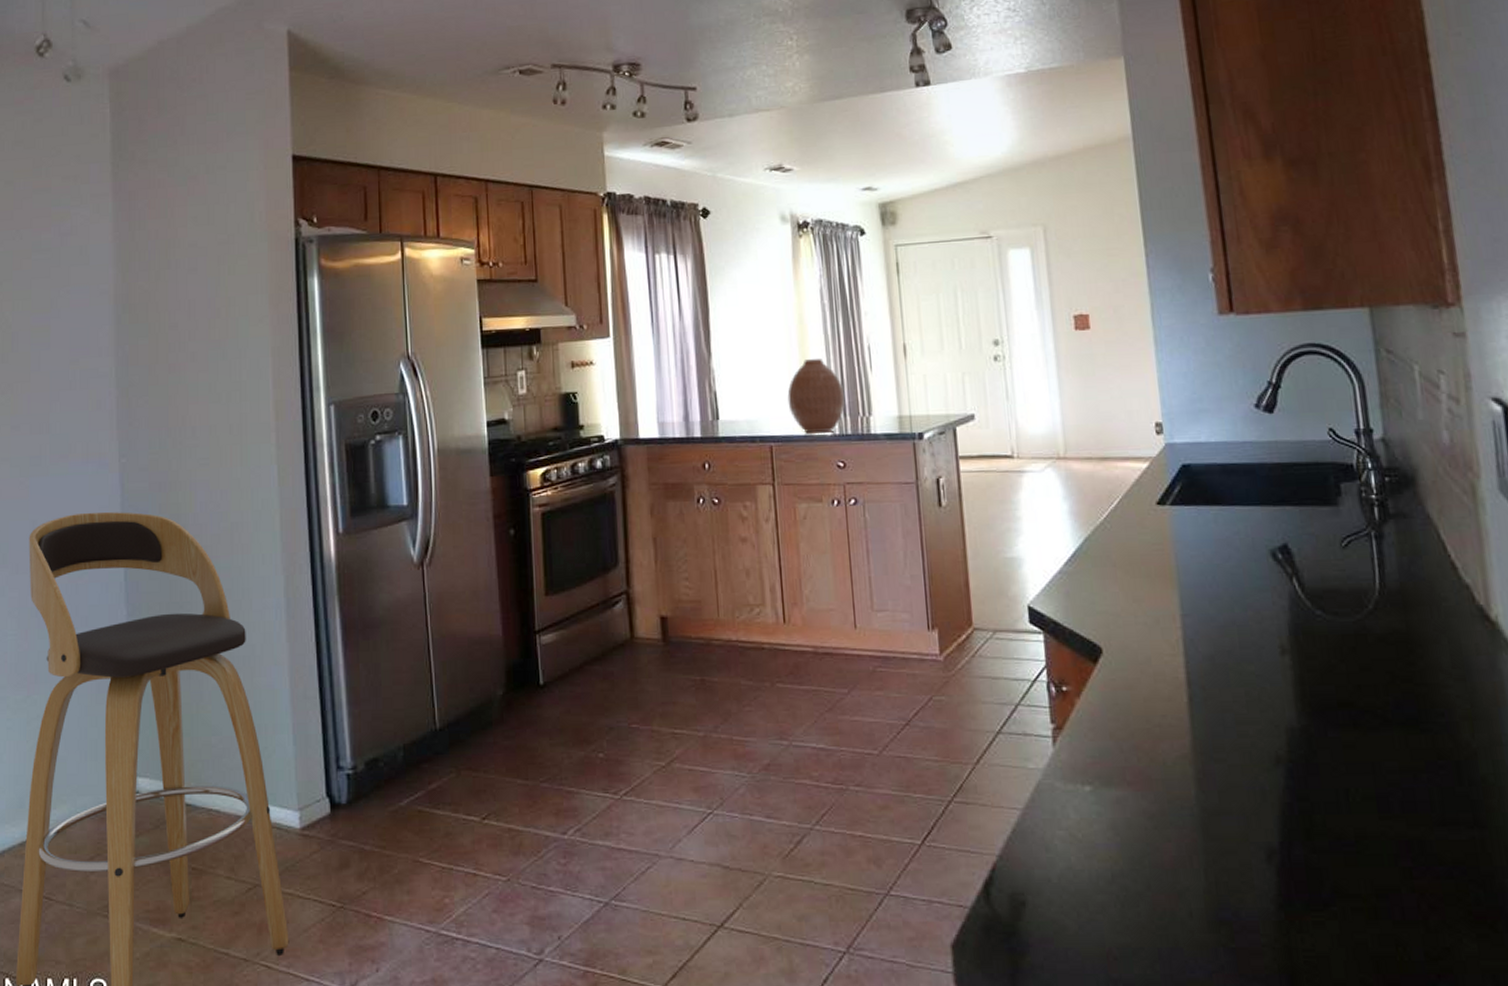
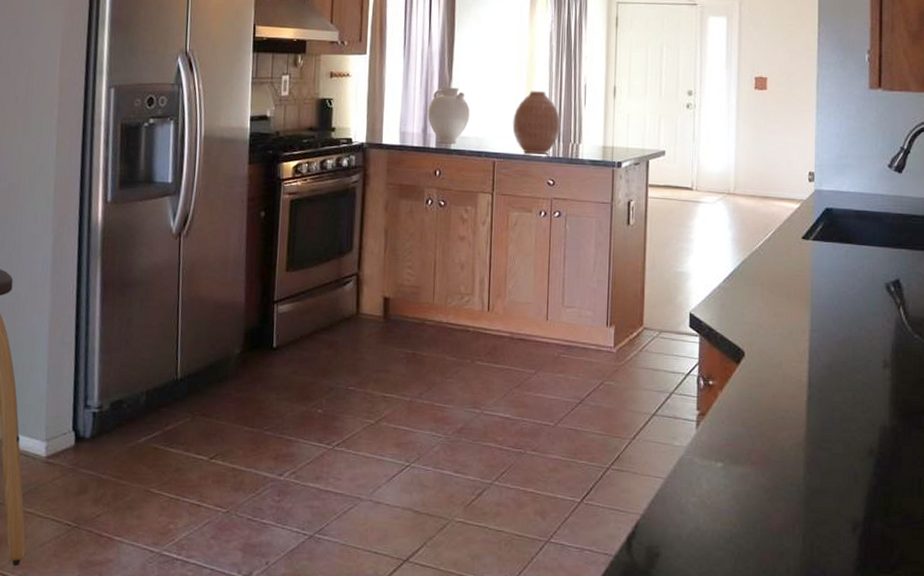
ceramic jug: none [687,365,737,432] -> present [427,87,470,144]

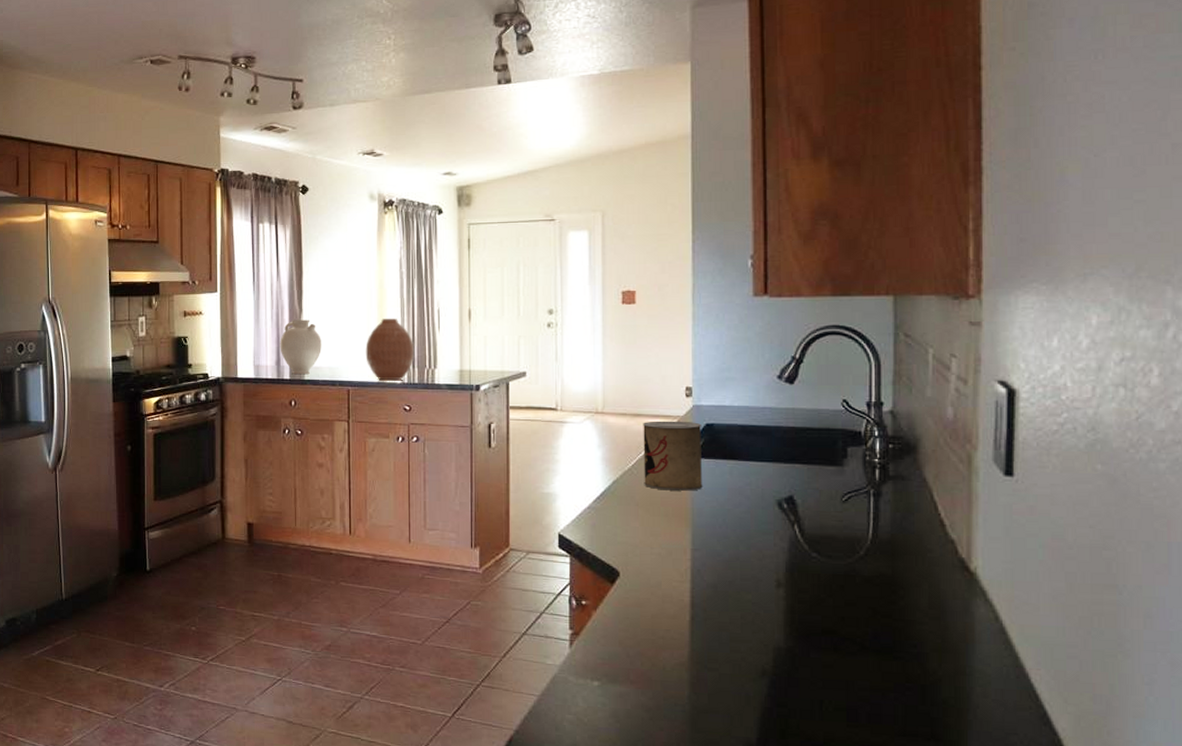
tin can: none [769,203,822,273] -> present [643,420,703,491]

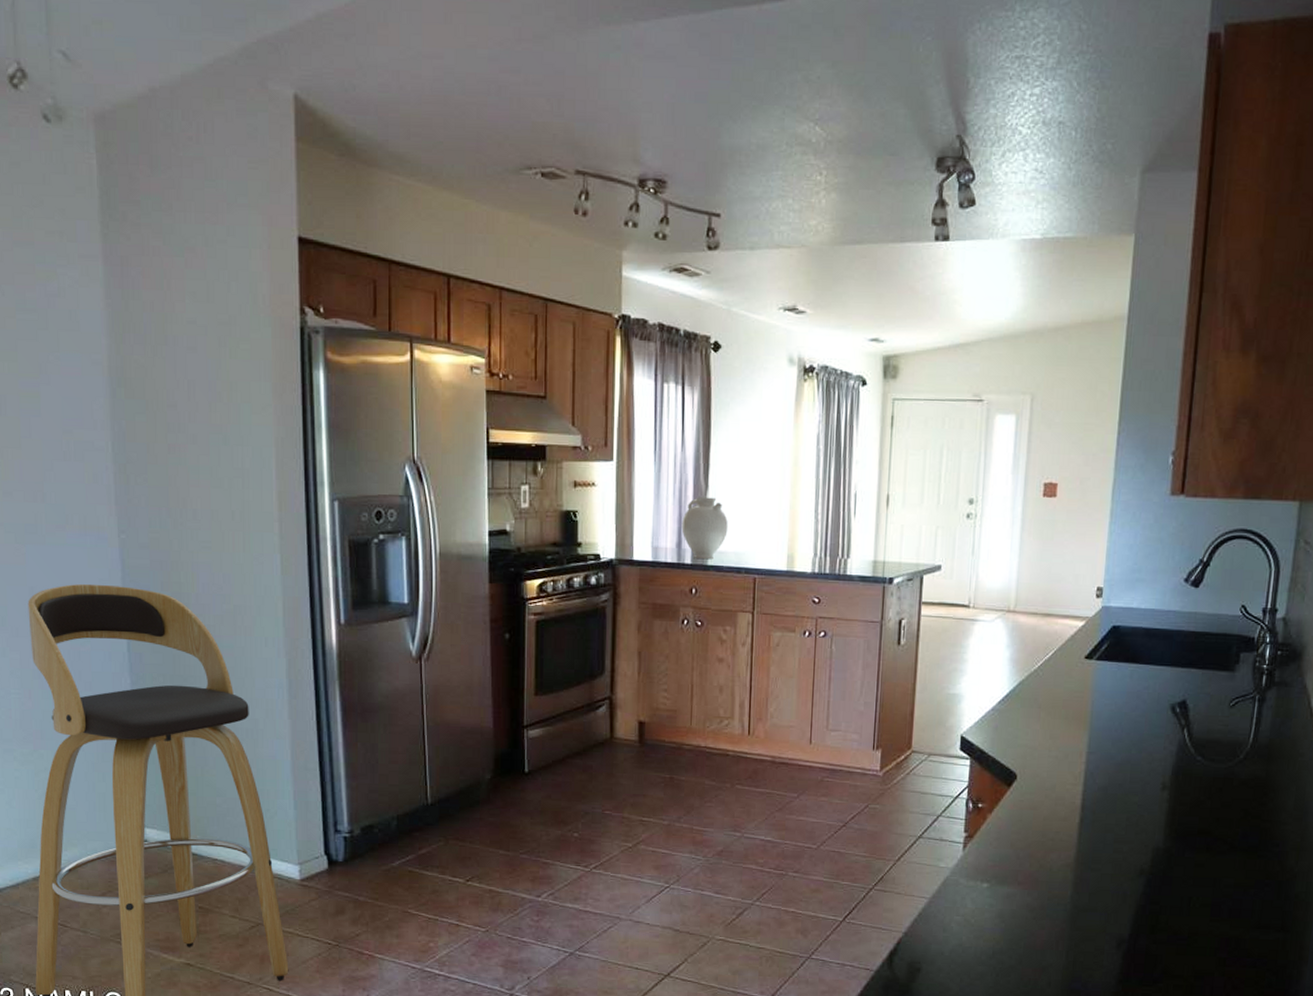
vase: present [365,318,415,380] -> none [775,500,828,569]
tin can: present [643,420,703,491] -> none [1048,621,1108,694]

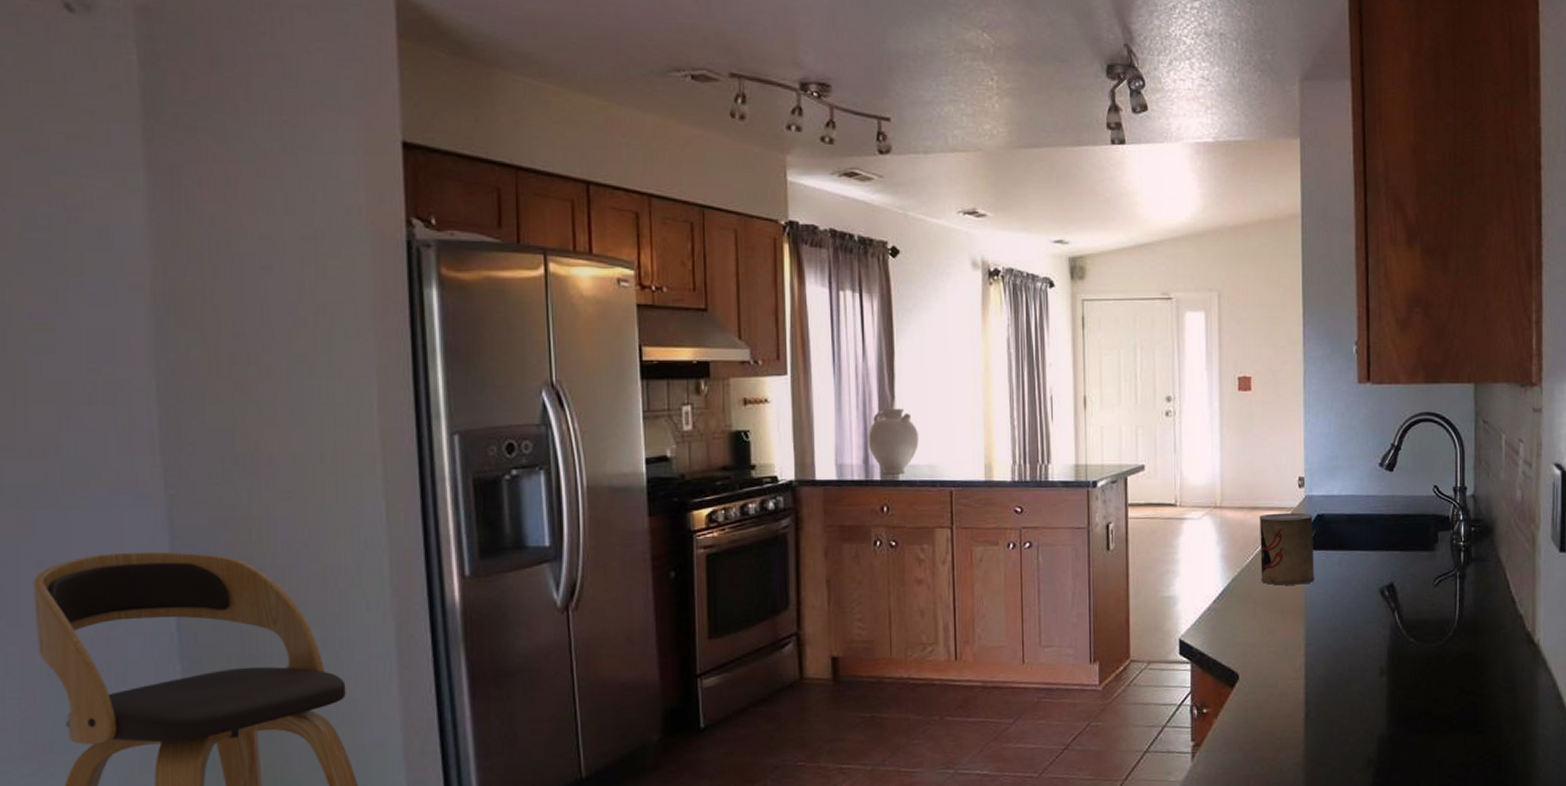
tin can: none [1048,621,1108,694] -> present [1259,512,1315,586]

